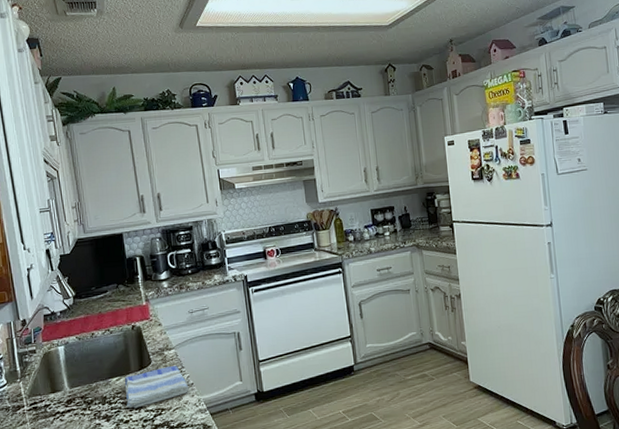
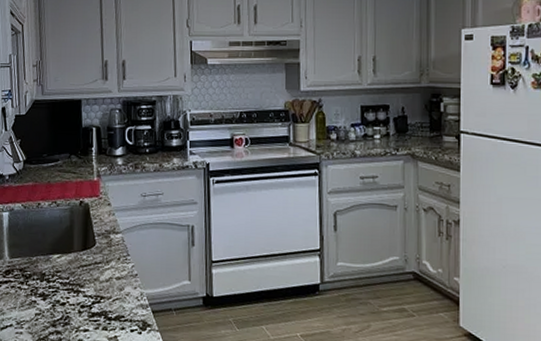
dish towel: present [124,366,189,409] -> none [64,251,132,291]

